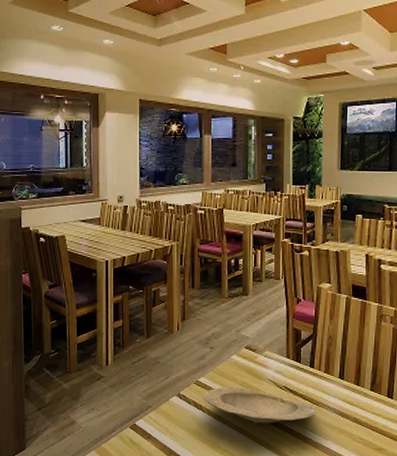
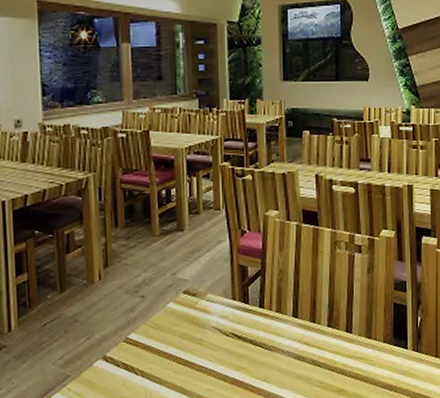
plate: present [203,387,317,424] -> none [134,340,270,381]

